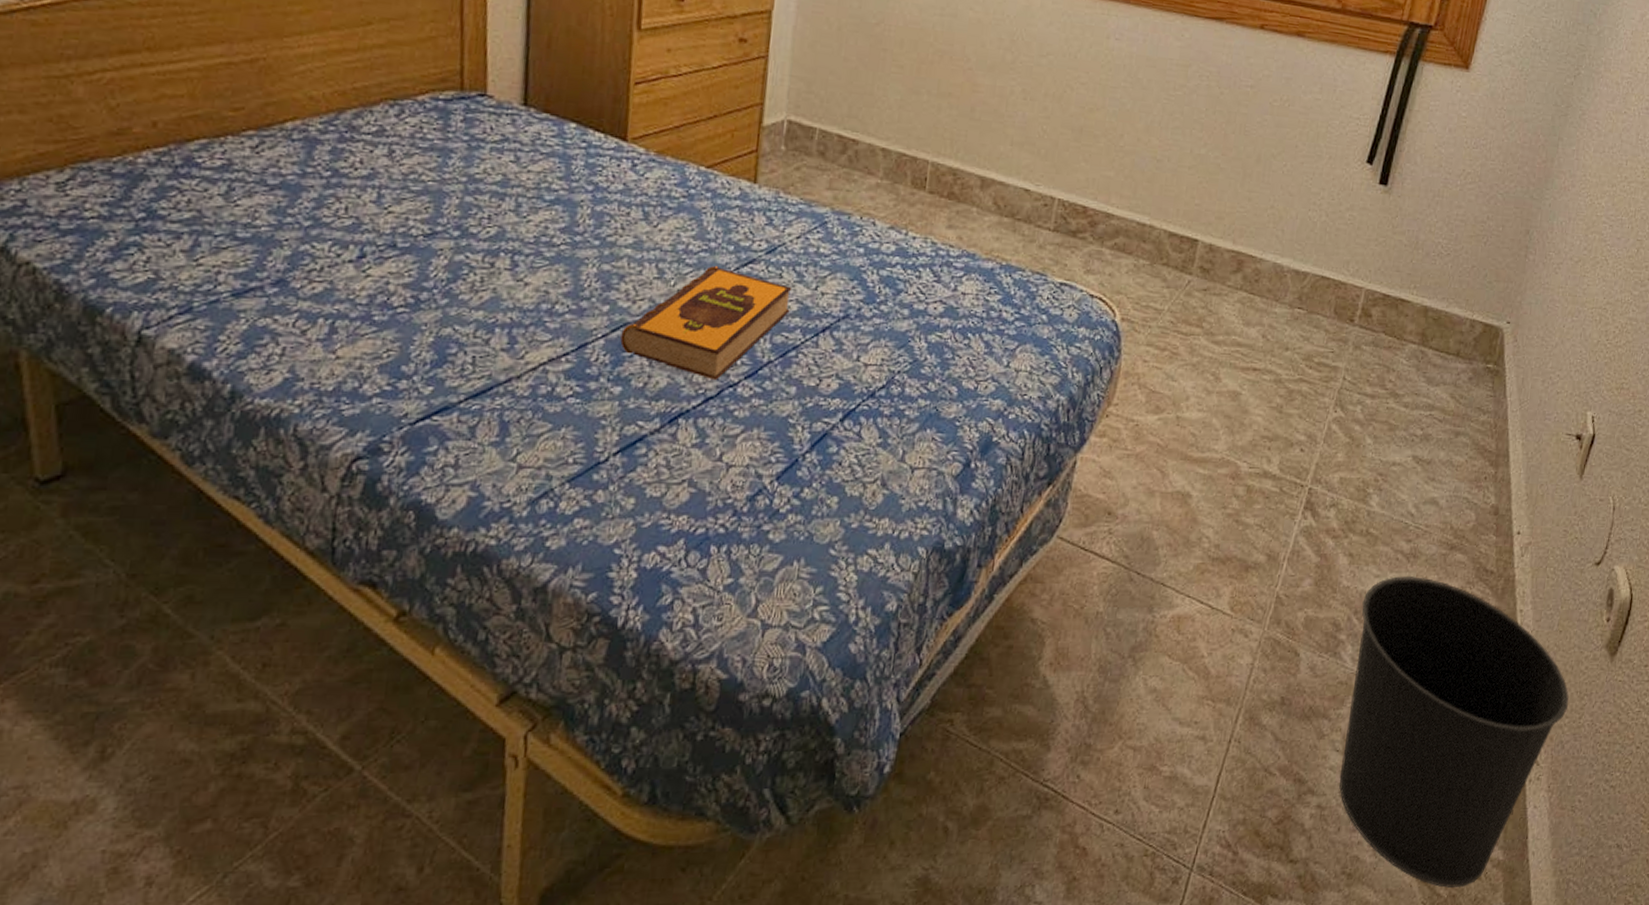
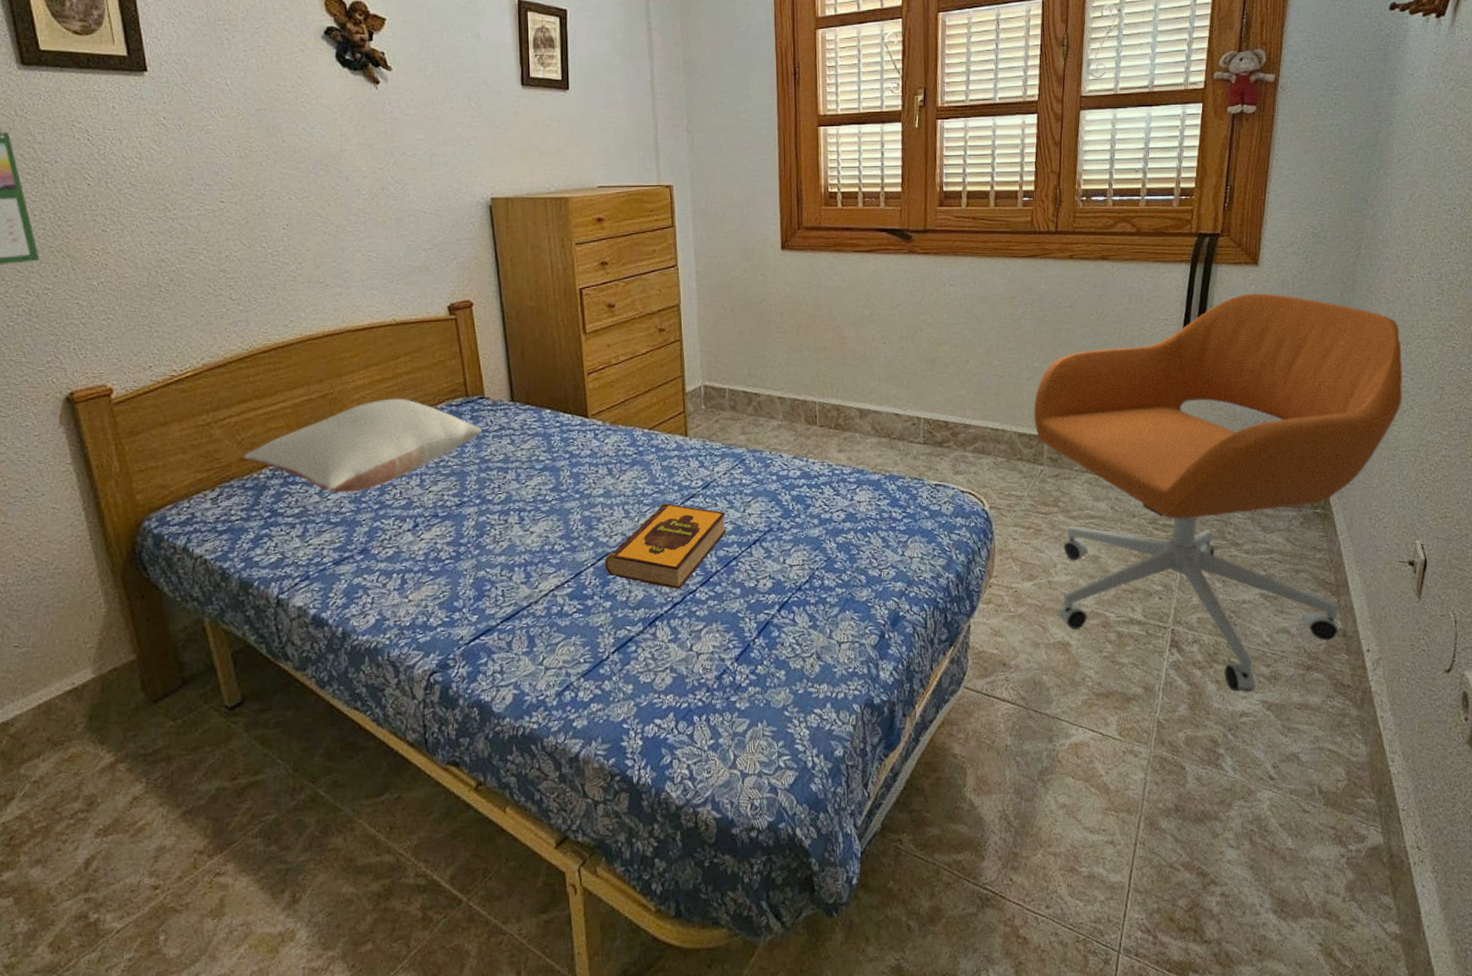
pillow: none [116,77,476,200] -> present [244,398,481,493]
office chair: none [1182,101,1607,570] -> present [1033,292,1404,692]
wastebasket: present [1339,576,1569,888] -> none [1234,695,1440,960]

